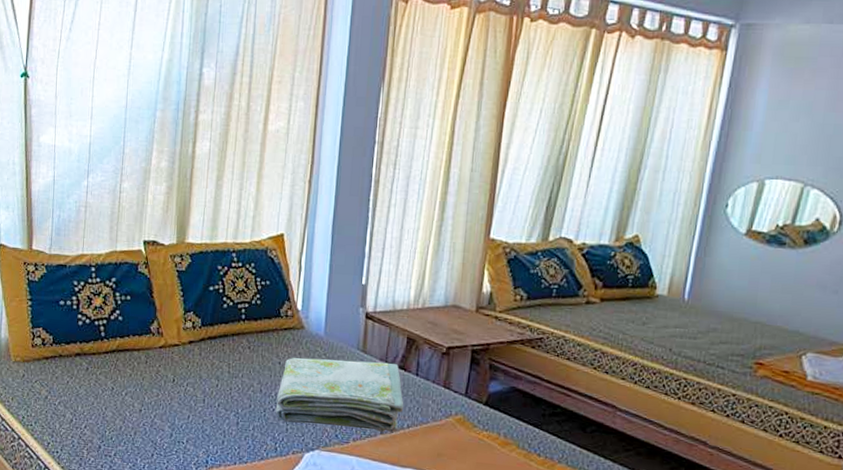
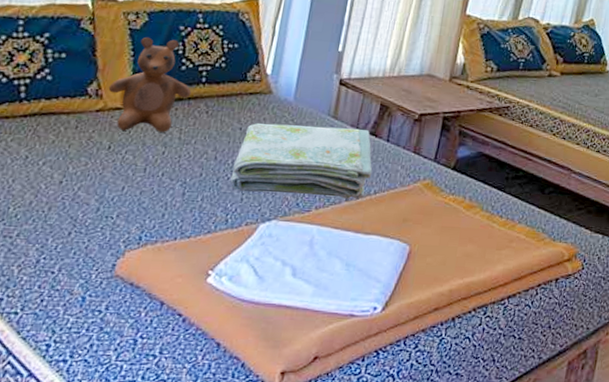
teddy bear: none [166,277,234,367] -> present [108,37,192,132]

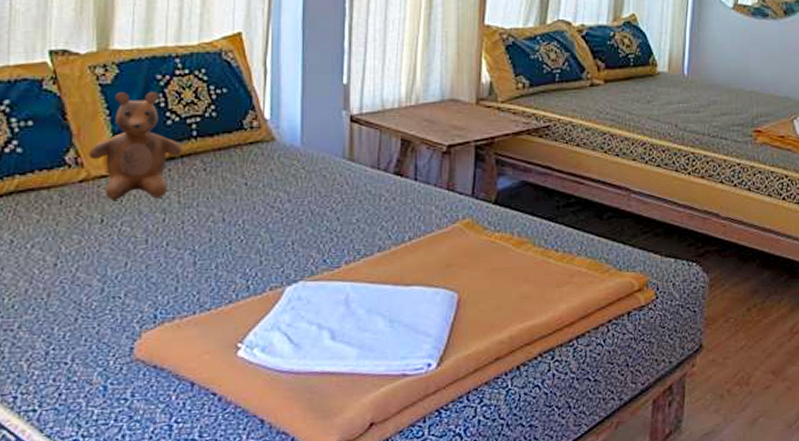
towel: present [230,123,372,199] -> none [244,169,403,253]

